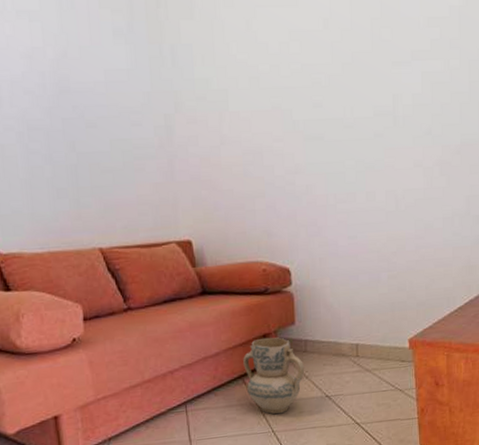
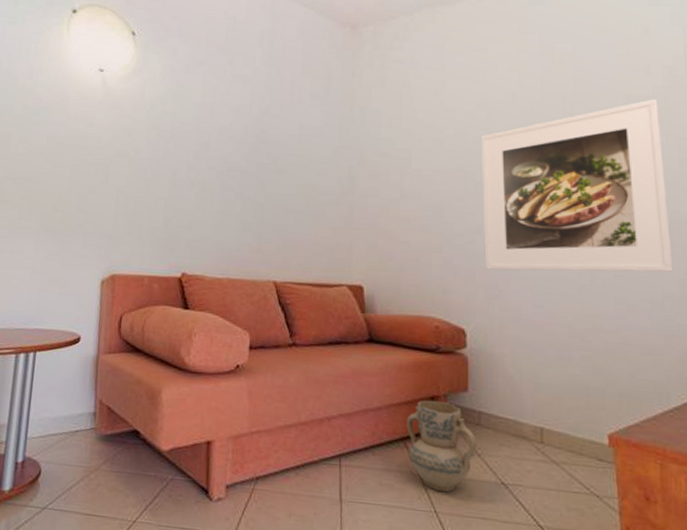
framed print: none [296,20,462,209] -> present [481,99,674,273]

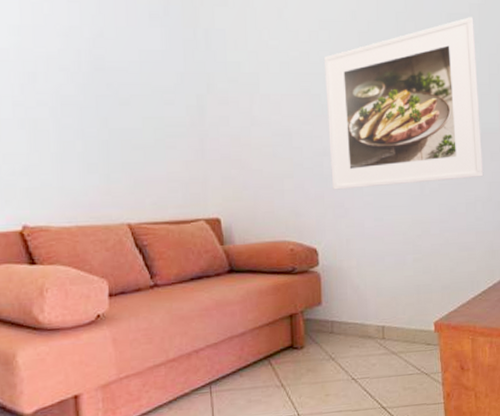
ceramic jug: present [407,400,477,493] -> none [269,317,331,397]

